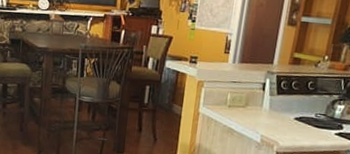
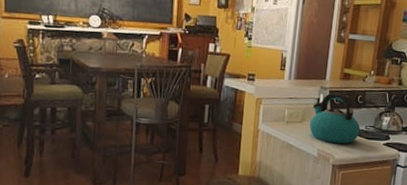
kettle: none [253,77,310,131] -> present [309,92,361,144]

